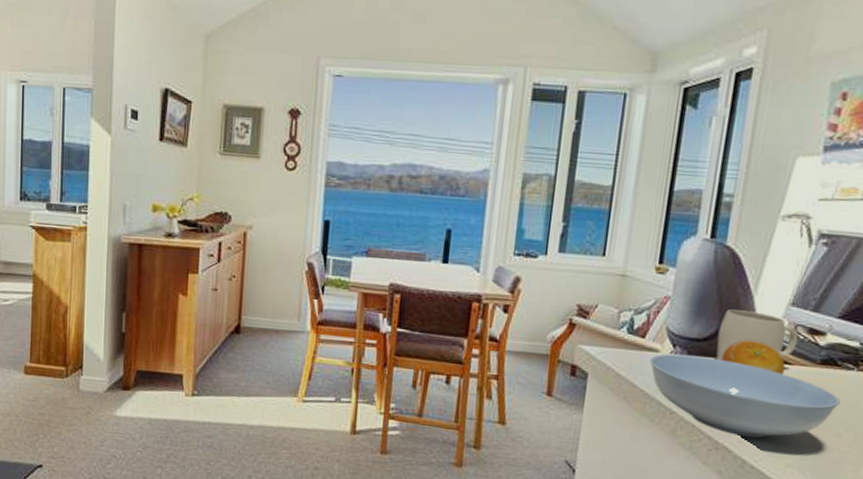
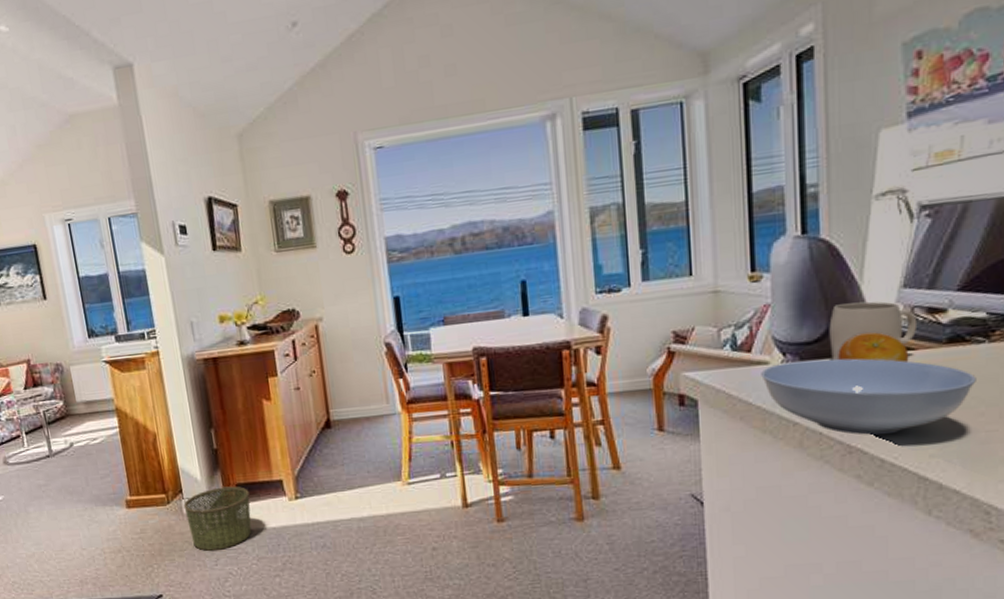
basket: none [81,370,148,432] -> present [183,486,252,551]

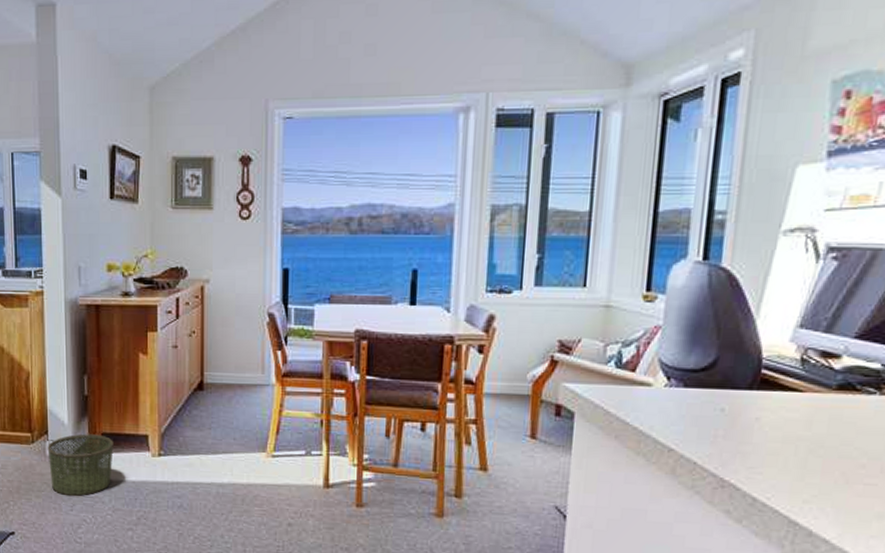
bowl: present [761,358,976,436] -> none [642,387,862,474]
mug: present [829,301,918,361] -> none [716,336,810,393]
fruit: present [838,332,909,363] -> none [723,368,797,403]

